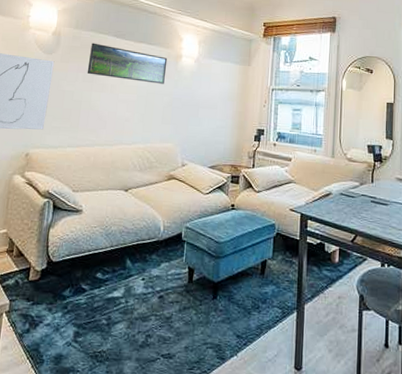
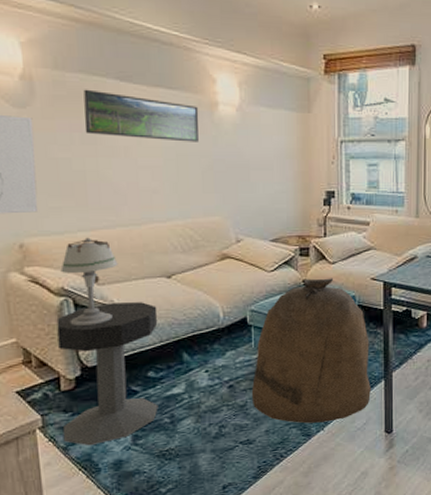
side table: none [21,208,113,336] -> present [56,302,158,446]
table lamp: none [47,152,91,226] -> present [60,237,119,327]
bag: none [177,203,285,348] -> present [251,278,371,424]

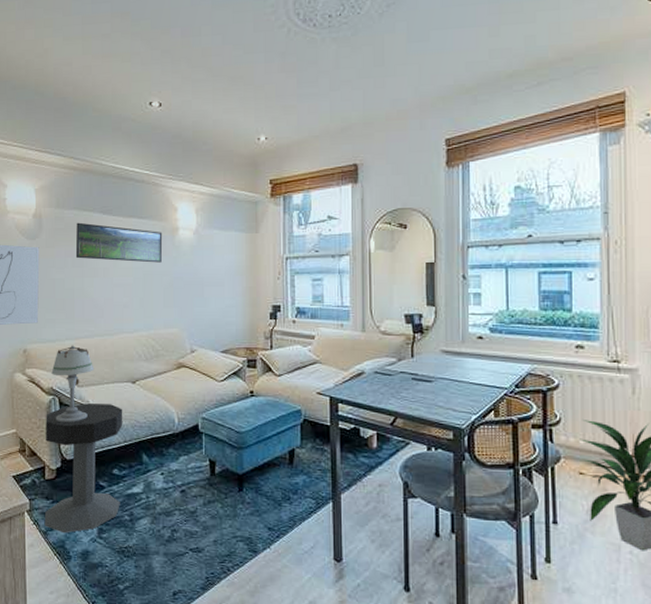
bag: present [251,278,371,424] -> none [201,390,318,540]

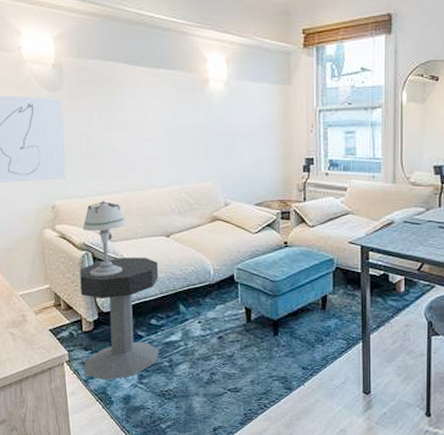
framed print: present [75,222,163,263] -> none [100,73,193,116]

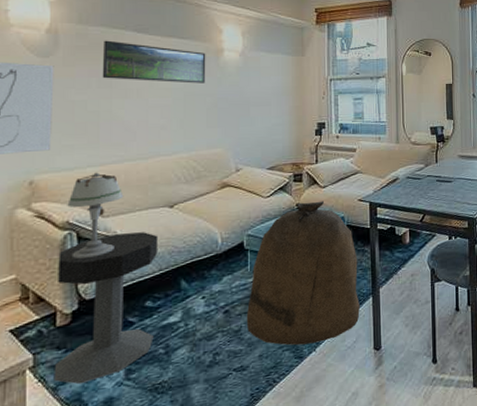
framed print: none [100,73,193,116] -> present [102,40,206,84]
bag: none [238,241,349,378] -> present [246,201,360,346]

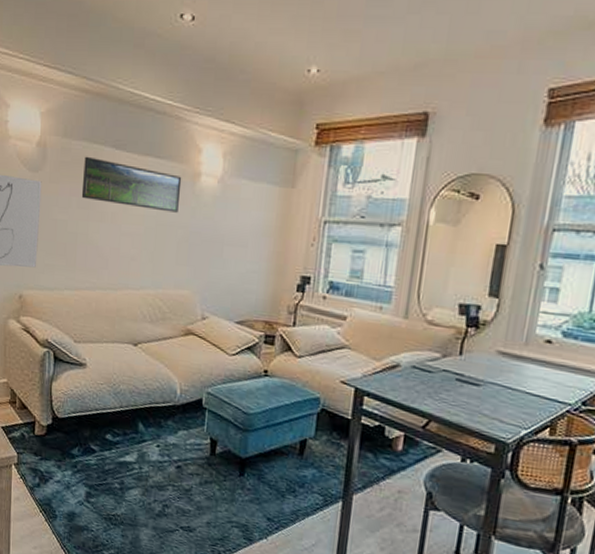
side table: present [53,232,159,385] -> none [31,360,122,493]
table lamp: present [67,172,124,260] -> none [47,296,94,380]
bag: present [246,201,360,346] -> none [197,369,330,533]

